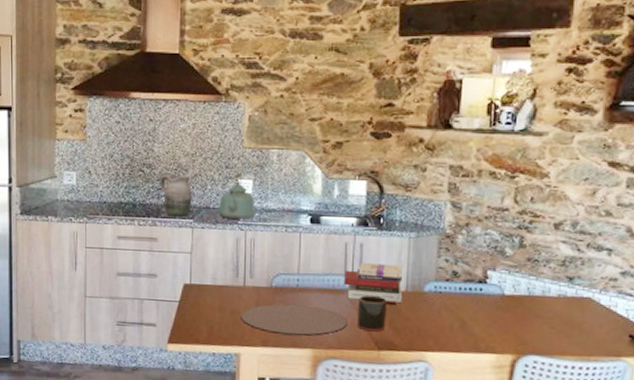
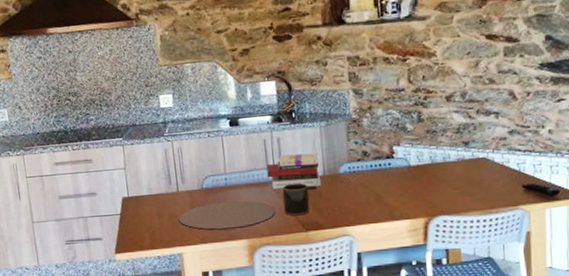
pitcher: present [159,174,192,217] -> none [86,98,119,138]
kettle: present [218,174,255,220] -> none [144,90,179,133]

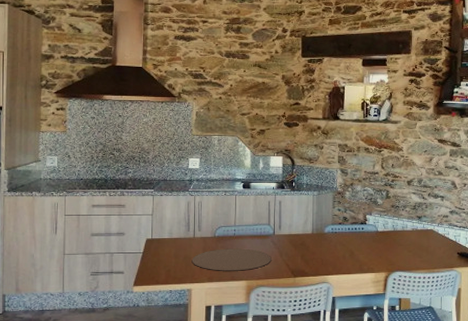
books: present [266,152,322,190] -> none [268,214,310,244]
mug: present [282,183,310,216] -> none [278,237,299,264]

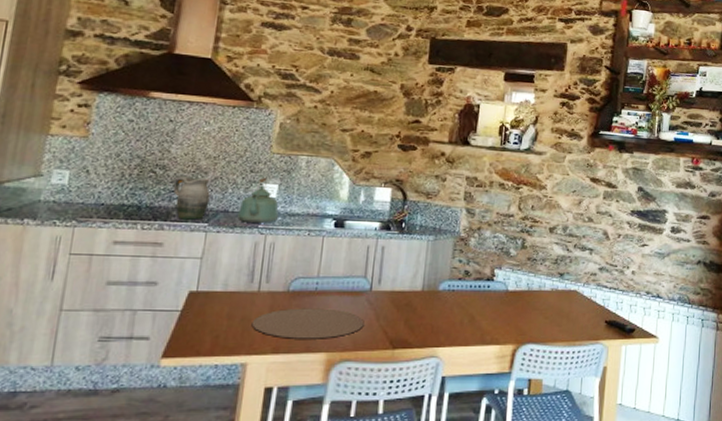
pitcher: none [127,156,153,187] -> present [172,176,211,220]
kettle: none [174,154,202,188] -> present [237,178,279,224]

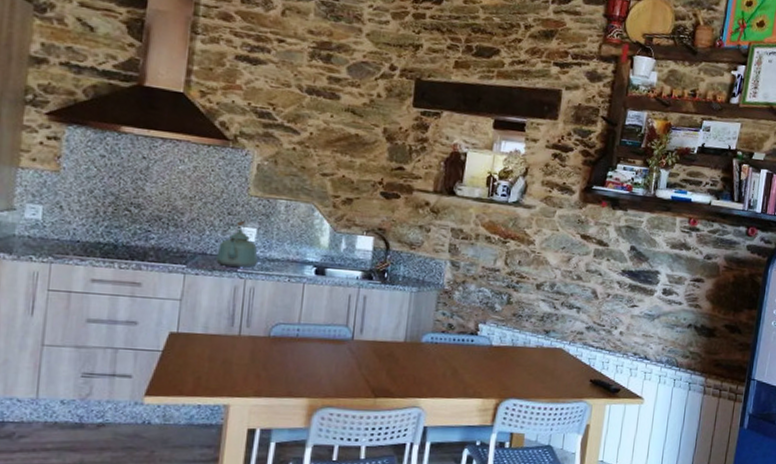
pitcher: present [172,176,211,220] -> none [148,216,188,262]
placemat: present [251,308,364,339] -> none [233,353,346,385]

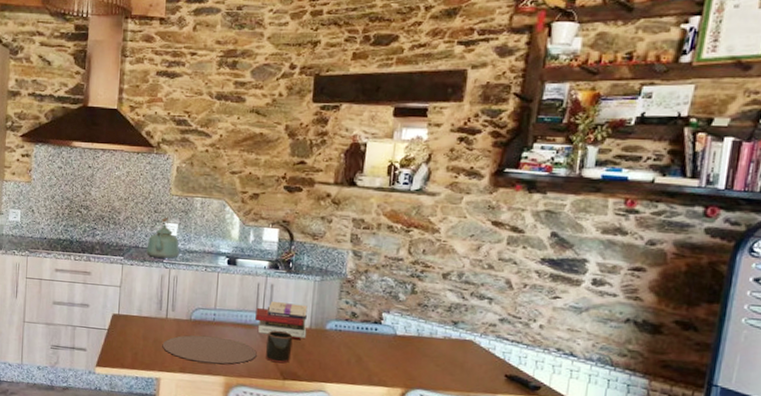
placemat: none [233,353,346,385] -> present [162,335,257,365]
books: none [345,313,403,355] -> present [255,300,308,340]
mug: none [355,345,386,380] -> present [265,330,293,364]

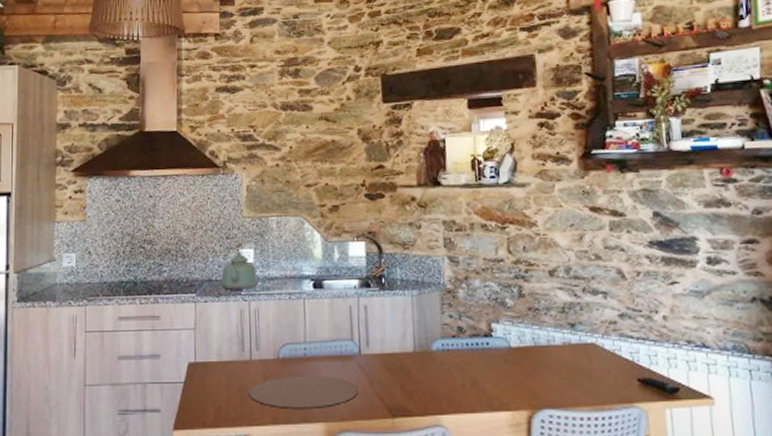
books: present [255,300,308,340] -> none [351,324,412,367]
mug: present [265,330,293,364] -> none [367,358,398,398]

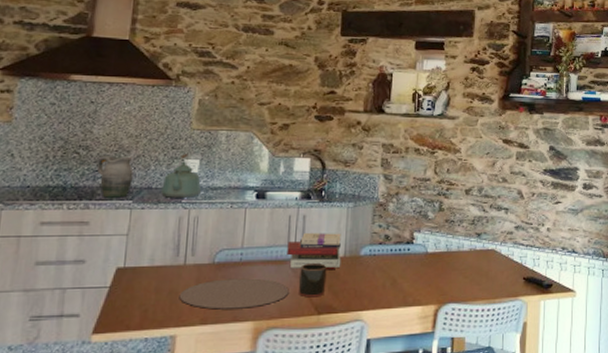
pitcher: none [160,248,194,292] -> present [96,156,134,198]
books: none [351,324,412,367] -> present [287,232,341,270]
mug: none [367,358,398,398] -> present [298,262,327,298]

